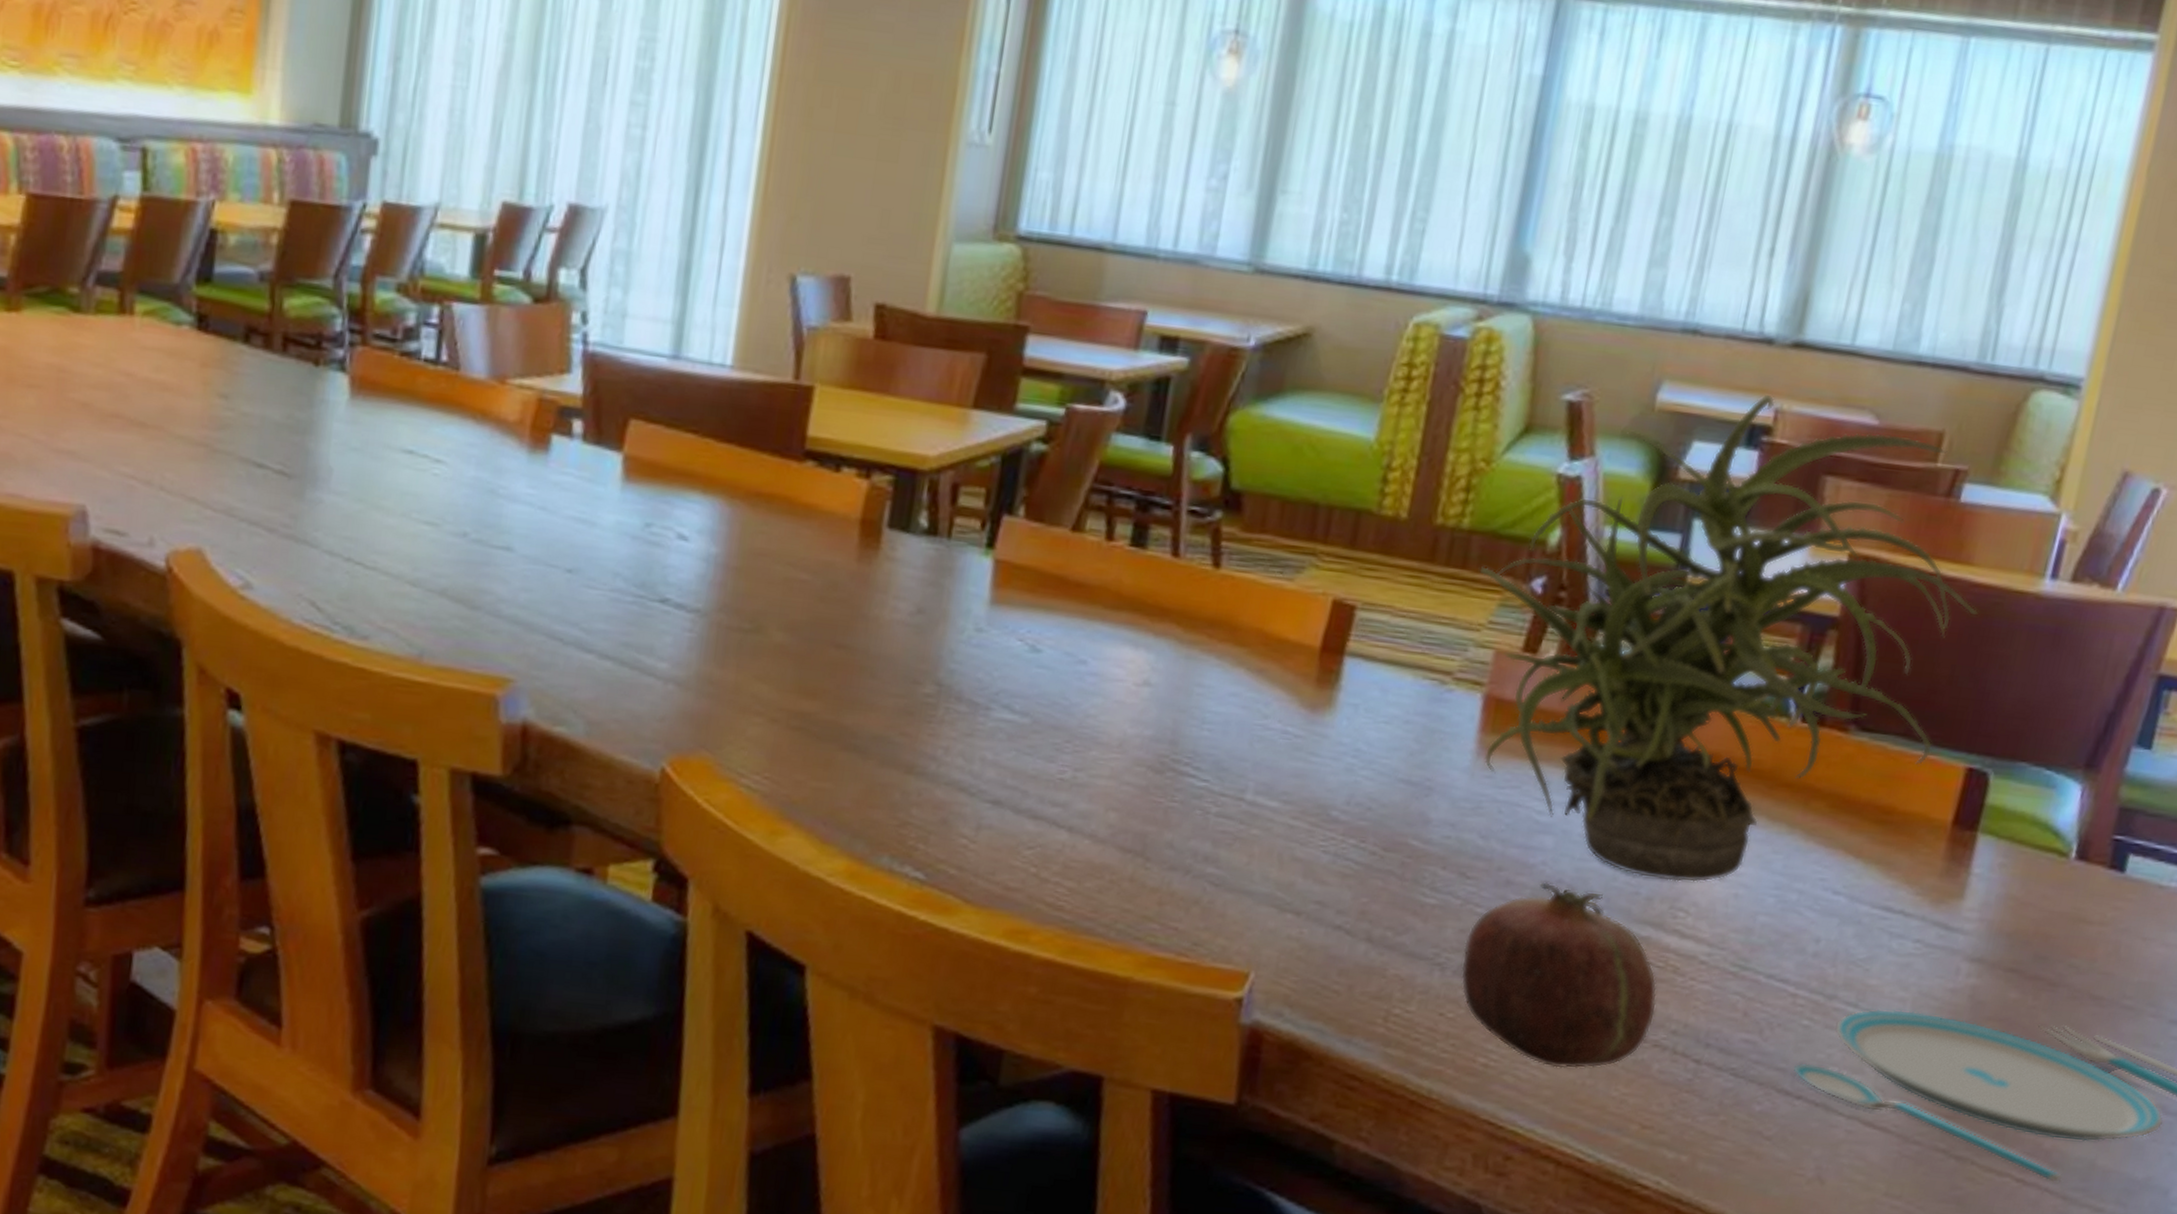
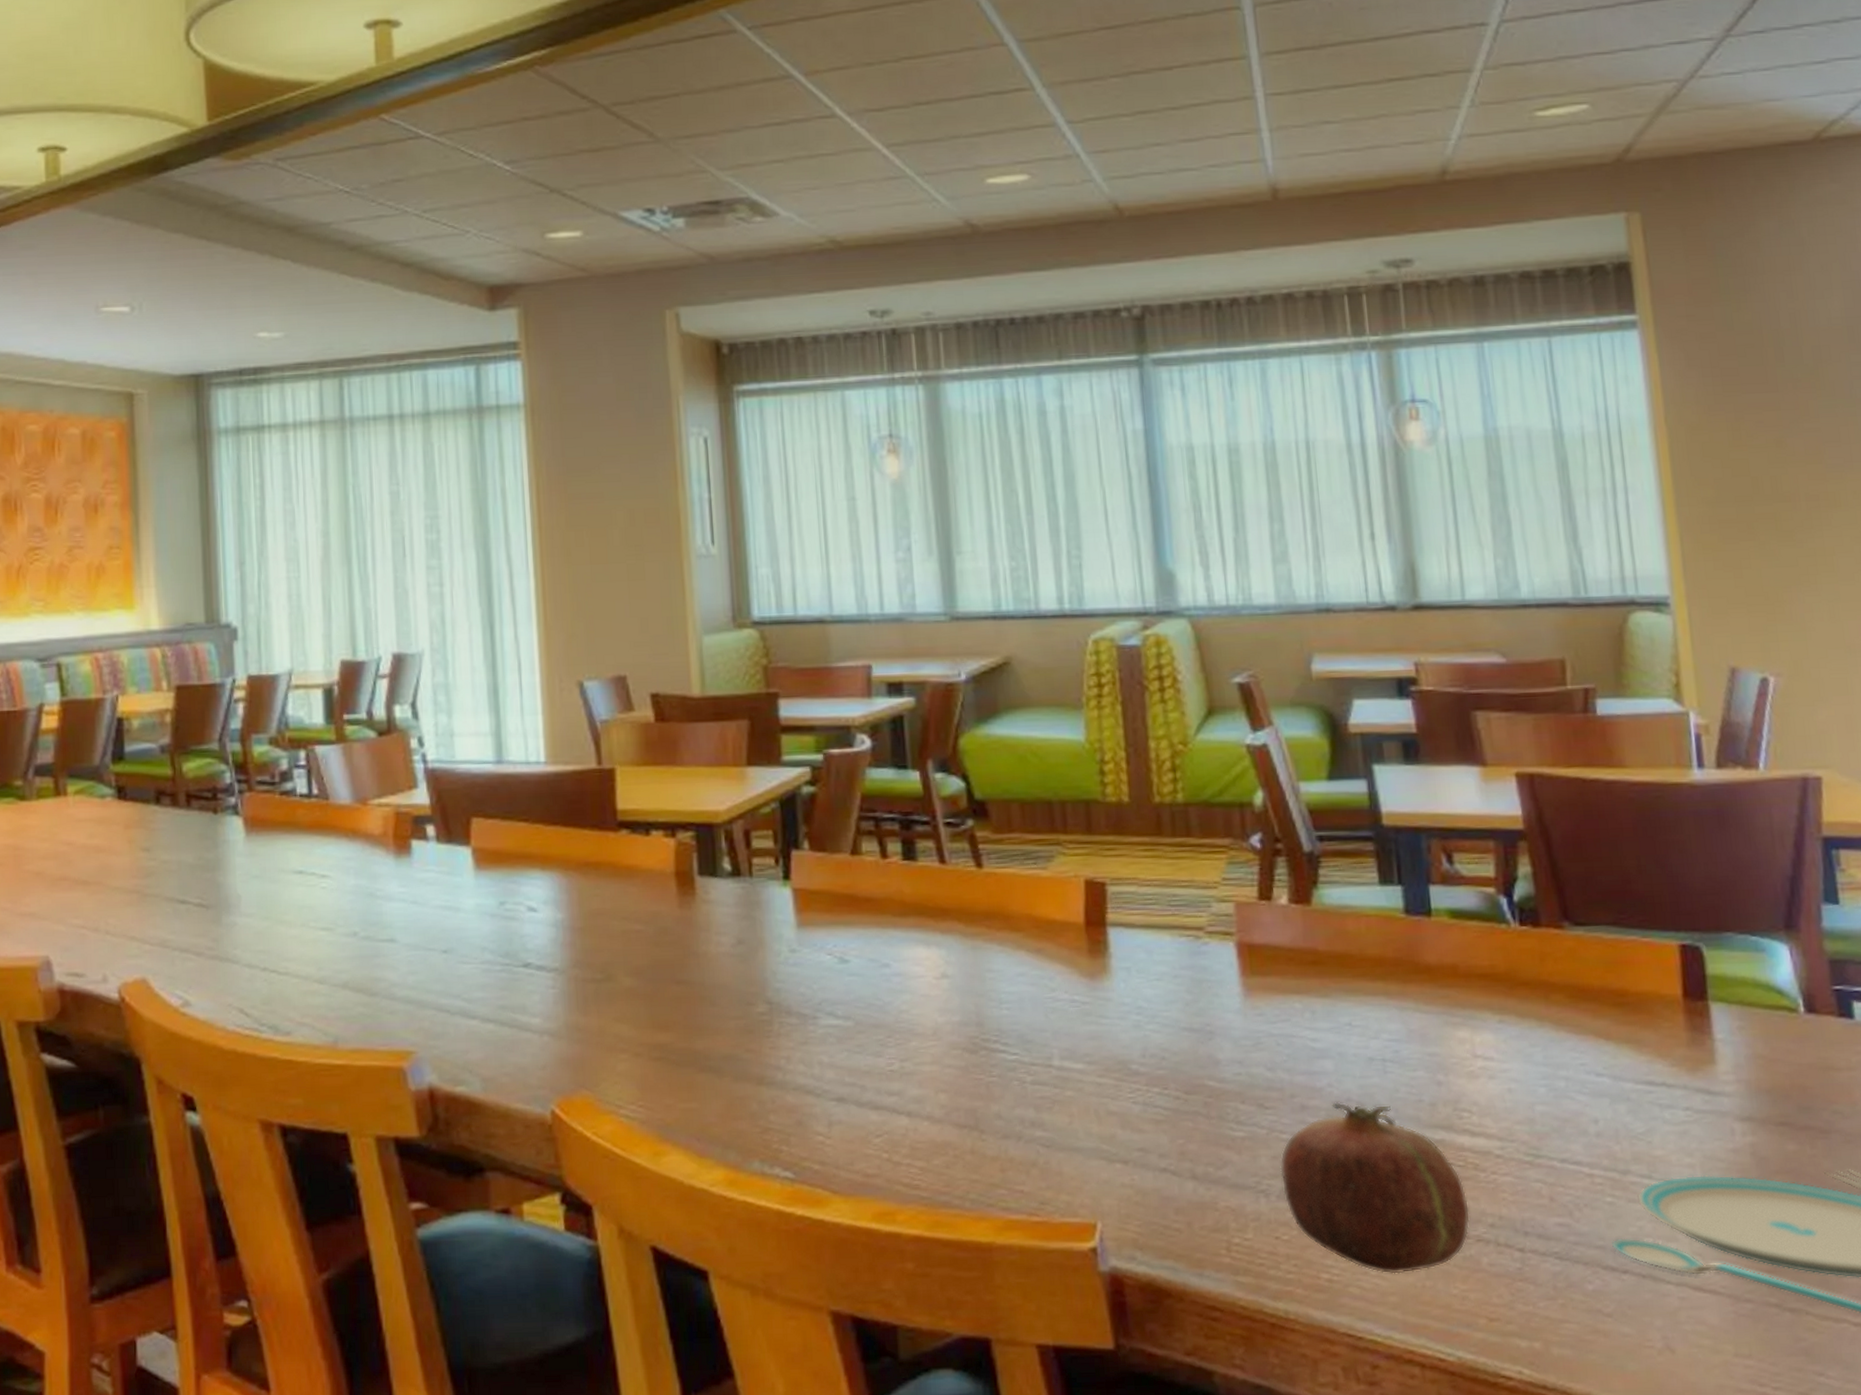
potted plant: present [1479,394,1978,883] -> none [1202,651,1645,1086]

